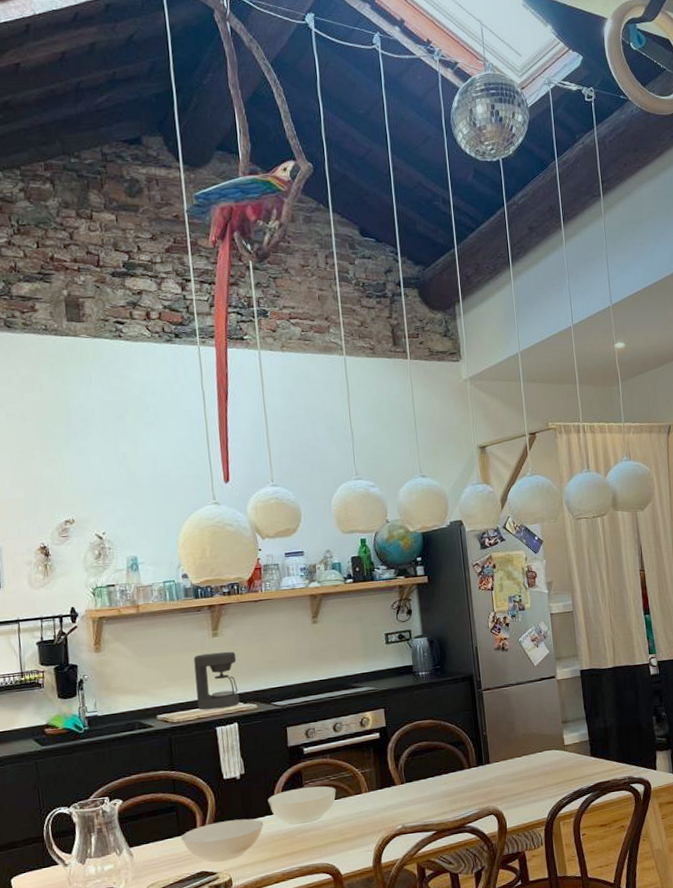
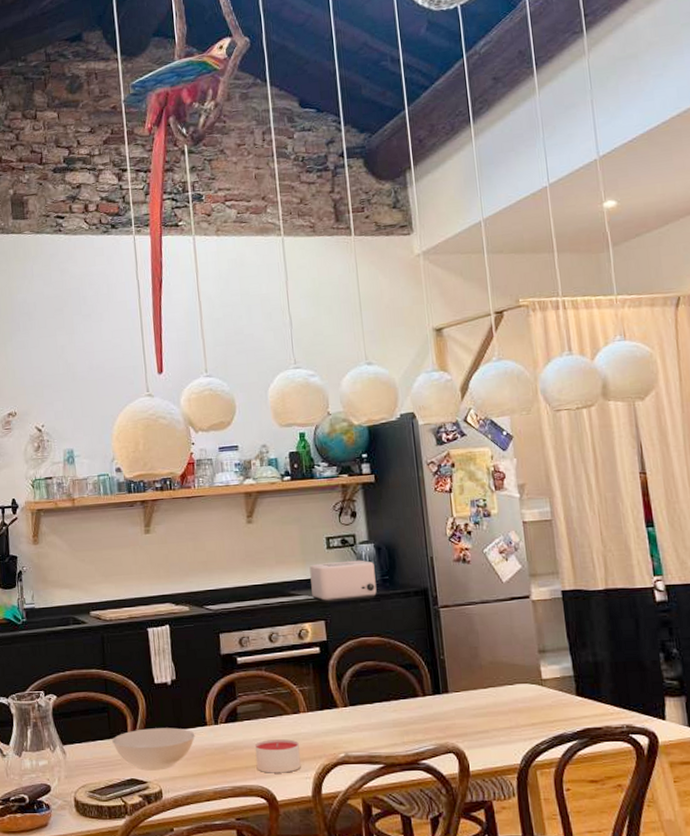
coffee maker: present [193,651,240,711] -> none [126,549,172,610]
bowl: present [267,786,336,825] -> none [199,700,272,741]
candle: none [320,818,363,851] -> present [254,739,301,773]
toaster: none [370,652,430,693] -> present [309,560,377,603]

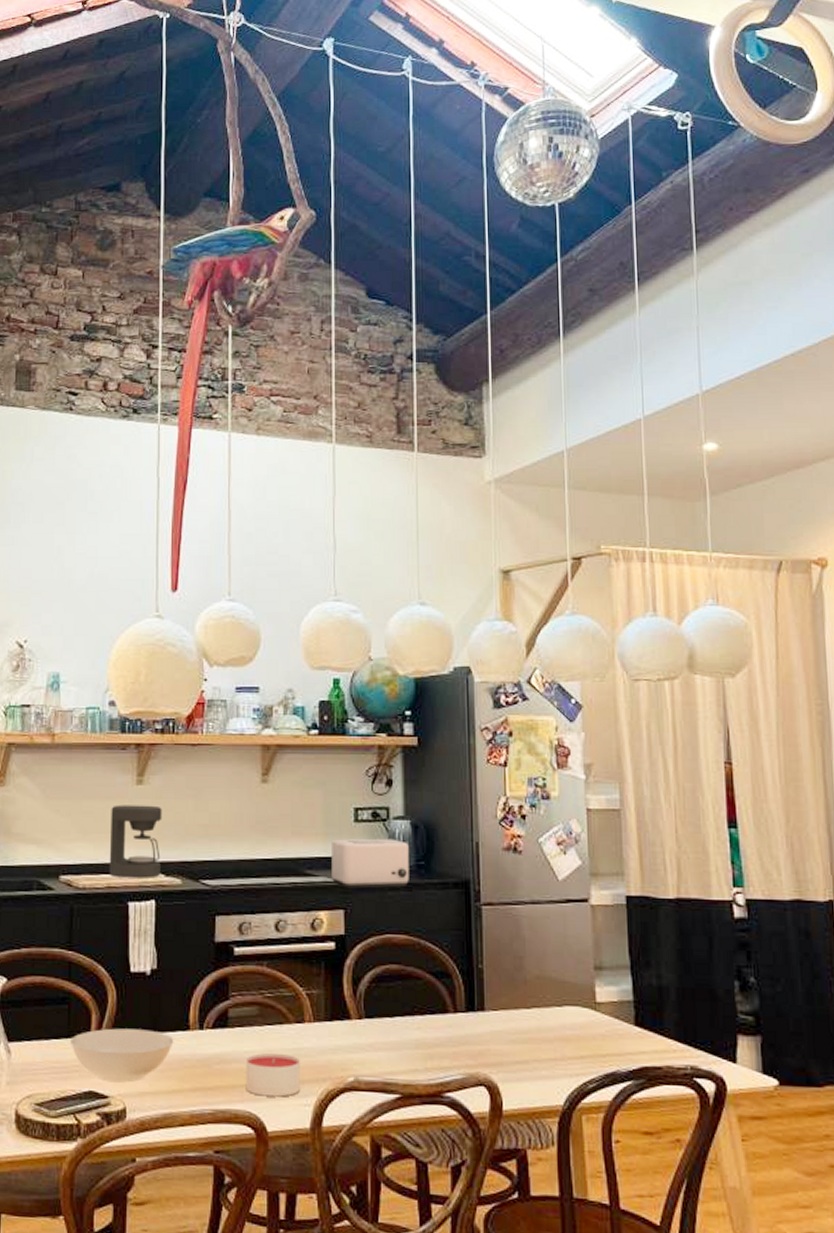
coffee maker: none [126,549,172,610] -> present [109,805,162,879]

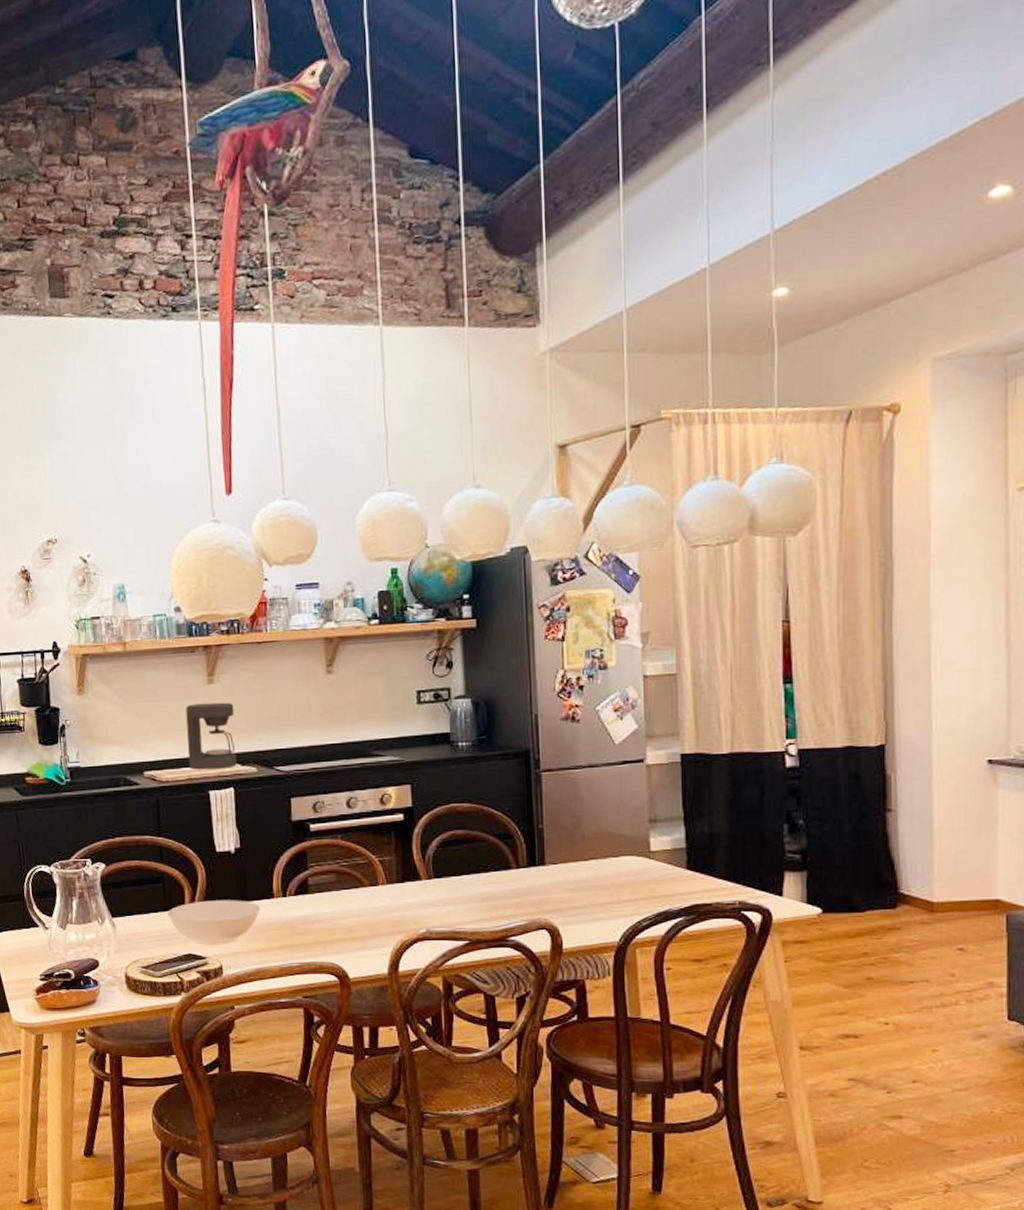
candle: present [245,1053,300,1097] -> none [326,913,377,949]
toaster: present [331,838,409,889] -> none [396,717,472,765]

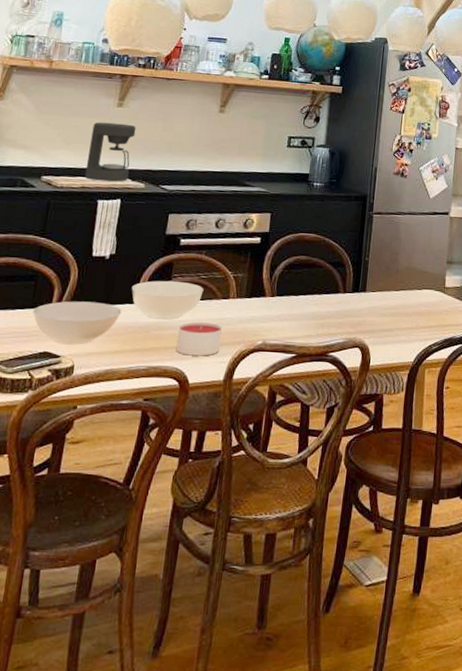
bowl: none [265,870,347,914] -> present [131,280,204,321]
candle: none [326,913,377,949] -> present [176,322,222,356]

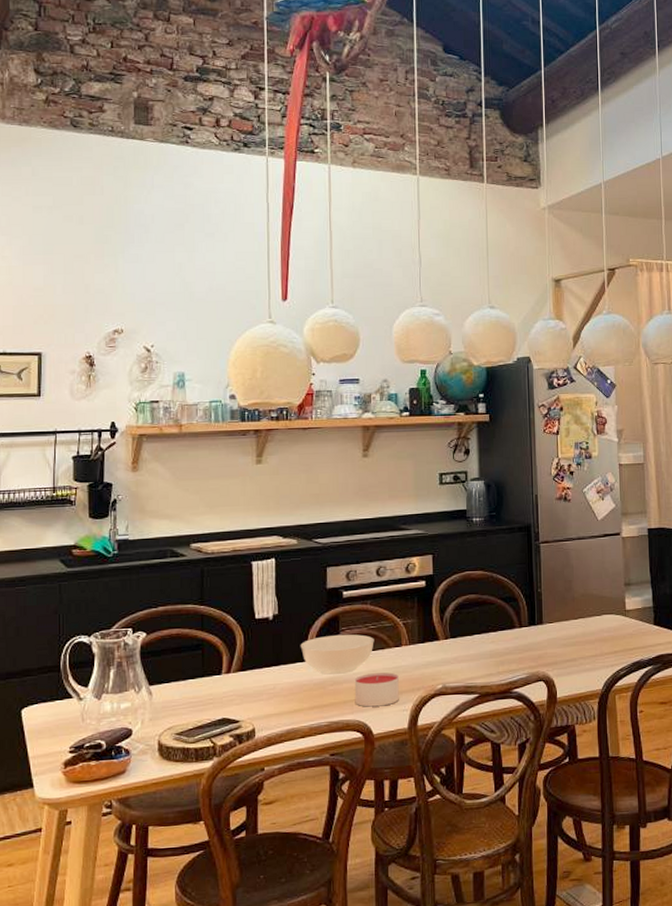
bowl: present [33,301,122,345] -> none [205,664,294,710]
coffee maker: present [84,122,136,182] -> none [234,480,279,542]

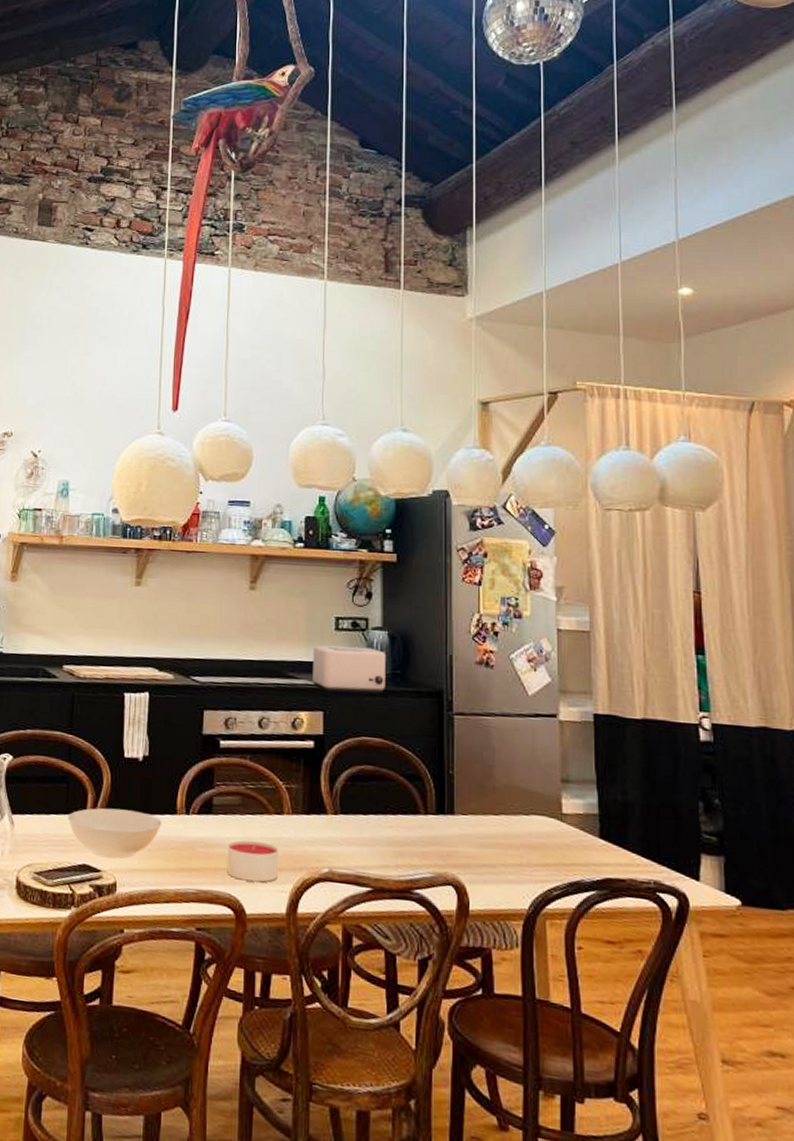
bowl: none [205,664,294,710] -> present [68,808,162,860]
bowl: present [300,634,374,675] -> none [170,788,252,837]
toaster: none [421,496,484,538] -> present [313,645,386,695]

